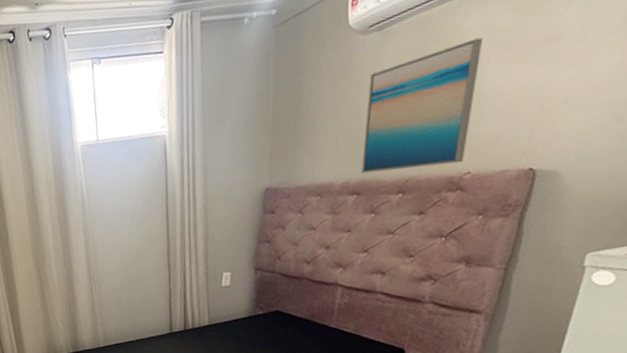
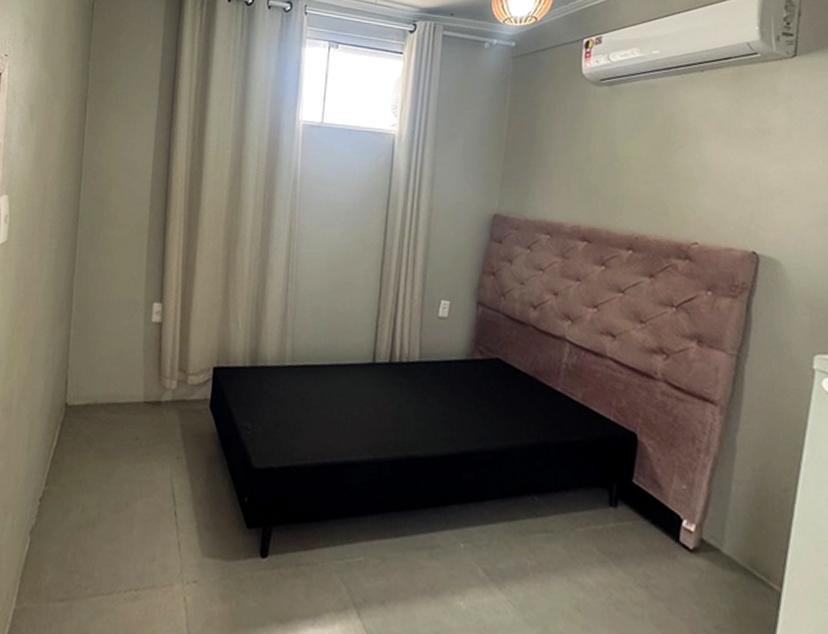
wall art: present [362,37,484,174] -> none [592,114,704,231]

